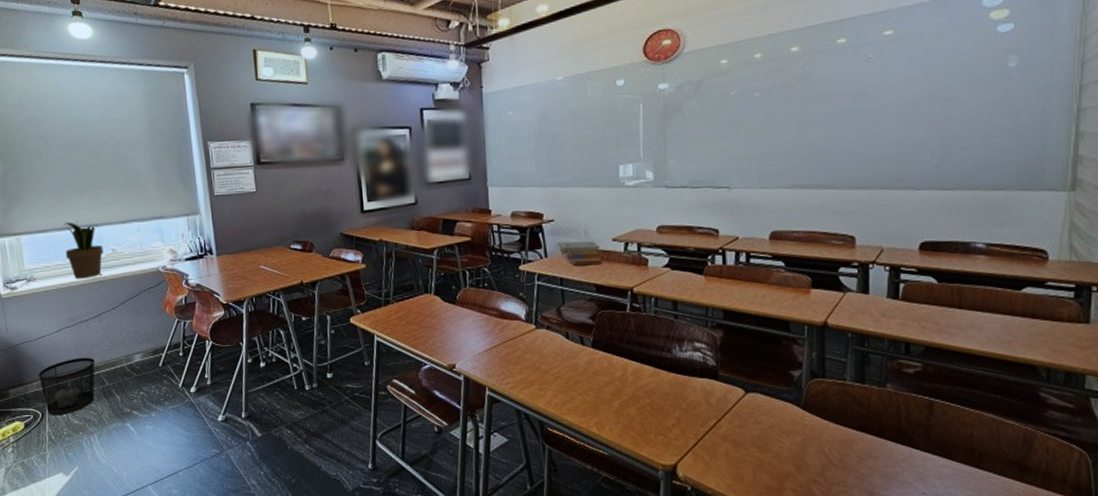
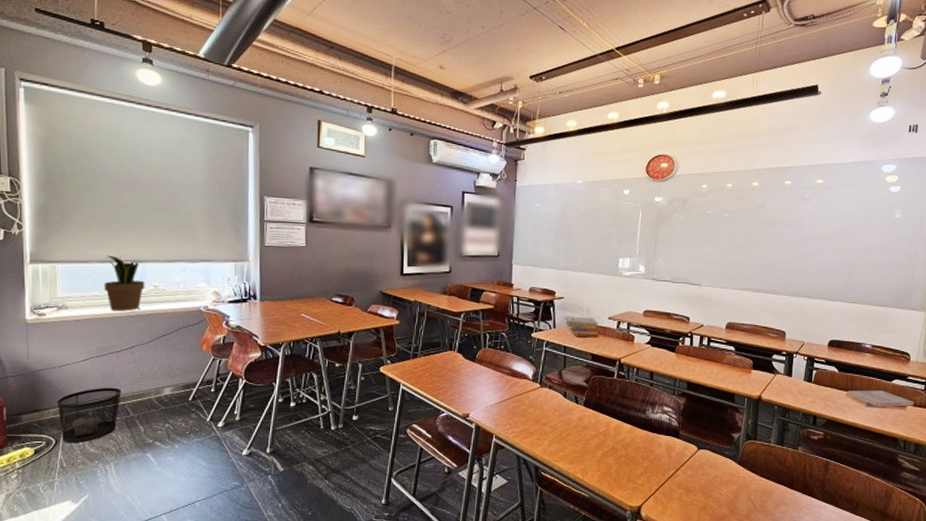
books: none [948,303,1059,329] -> present [844,390,914,411]

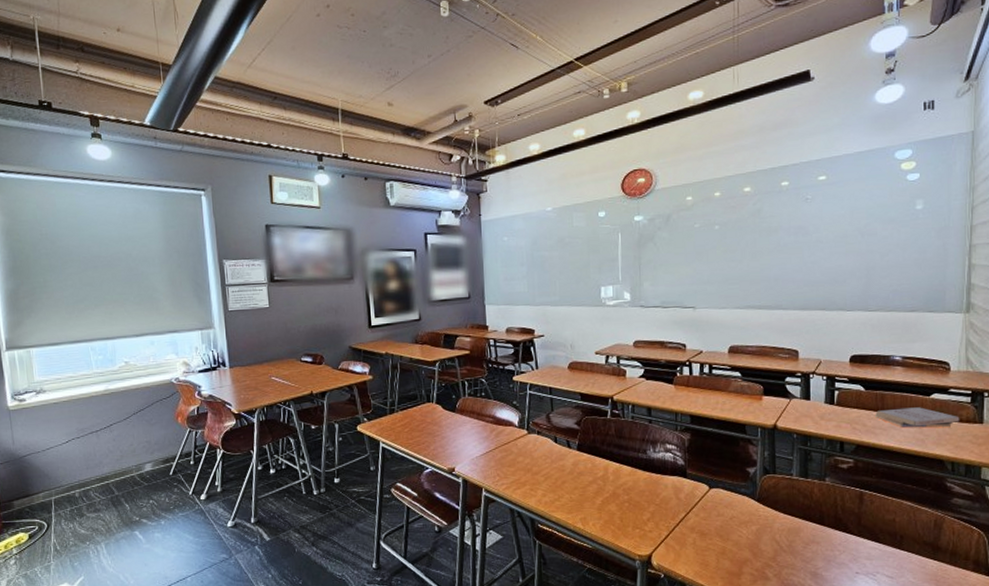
waste bin: present [57,387,121,444] -> none [45,467,105,526]
potted plant: present [104,255,145,312] -> none [76,334,116,391]
books: present [565,317,599,338] -> none [548,354,586,377]

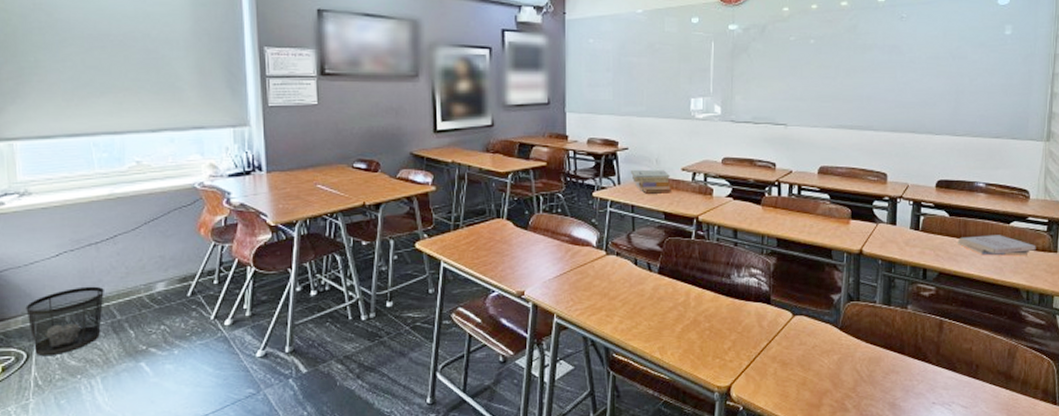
waste bin: none [45,467,105,526] -> present [25,286,104,357]
books: none [548,354,586,377] -> present [631,170,671,194]

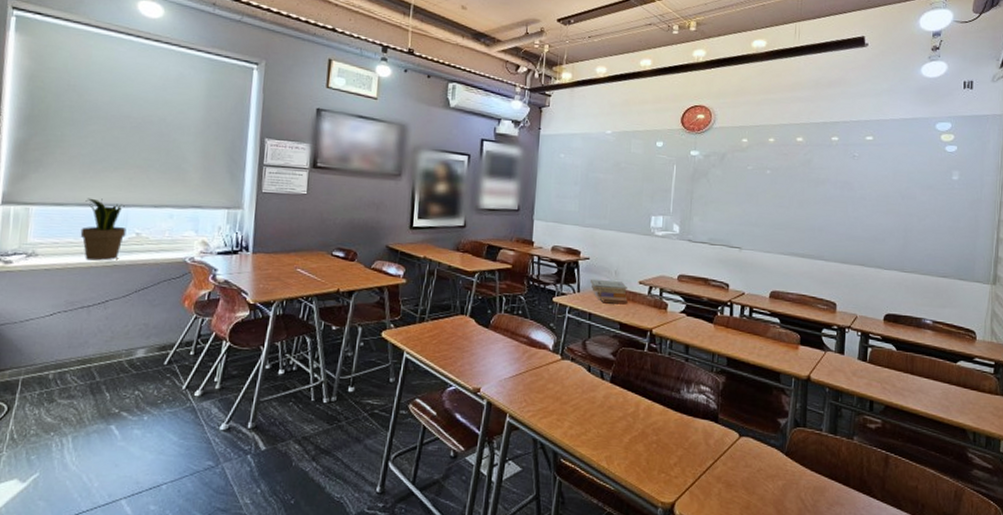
waste bin: present [25,286,104,357] -> none [14,346,89,411]
potted plant: none [74,127,125,195] -> present [80,198,127,261]
books: present [956,235,1036,257] -> none [903,372,983,397]

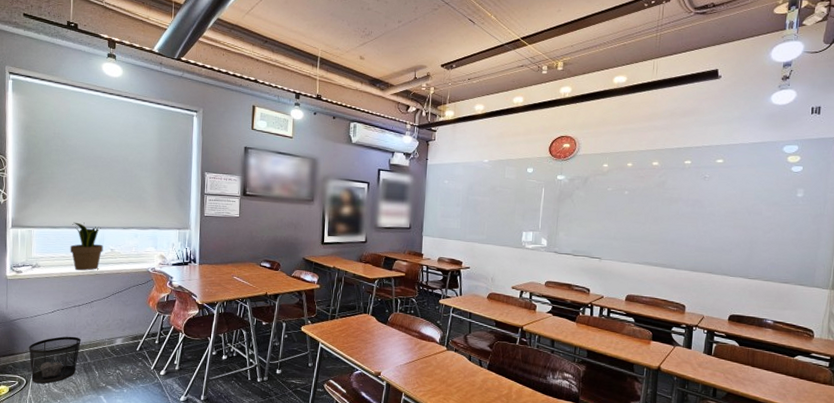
waste bin: none [14,346,89,411] -> present [28,336,81,384]
books: present [591,280,628,305] -> none [471,285,502,306]

